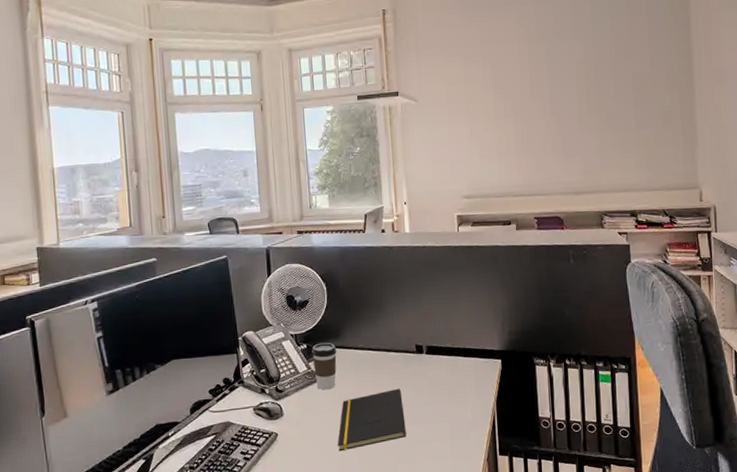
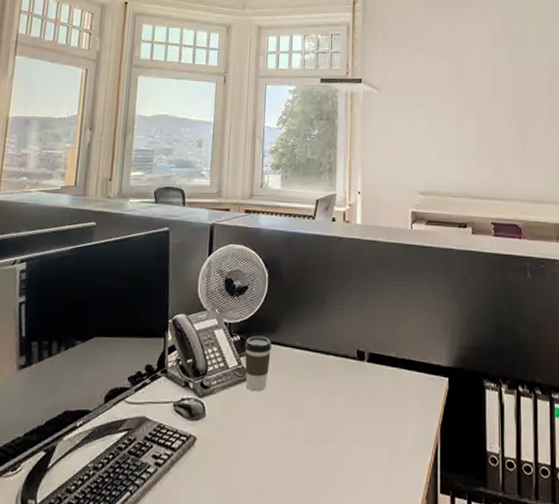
notepad: present [337,388,406,452] -> none [260,398,339,468]

